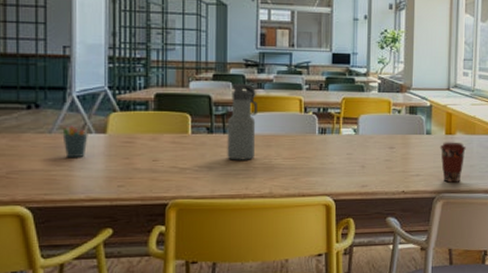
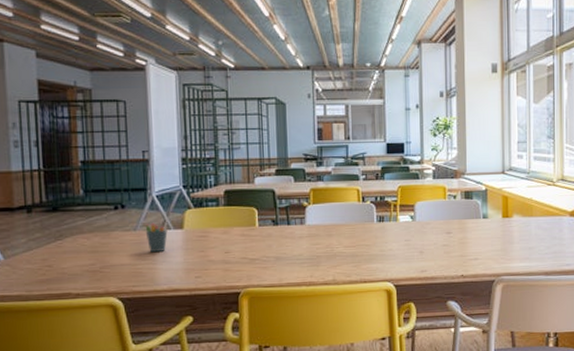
water bottle: present [227,84,257,160] -> none [291,177,318,250]
coffee cup: present [439,142,466,183] -> none [497,224,524,266]

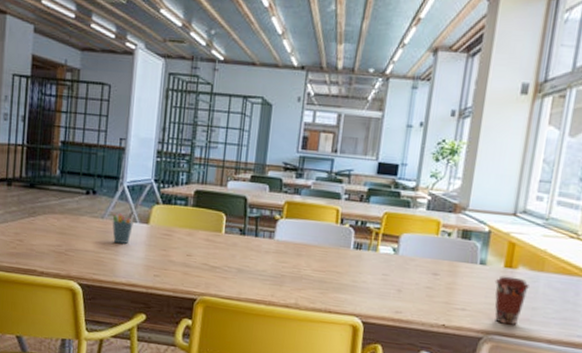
coffee cup: none [497,224,524,266] -> present [494,276,529,325]

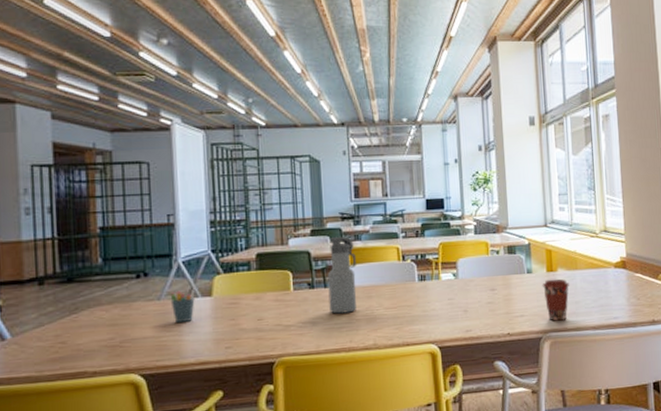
water bottle: none [256,187,292,267] -> present [327,237,357,314]

